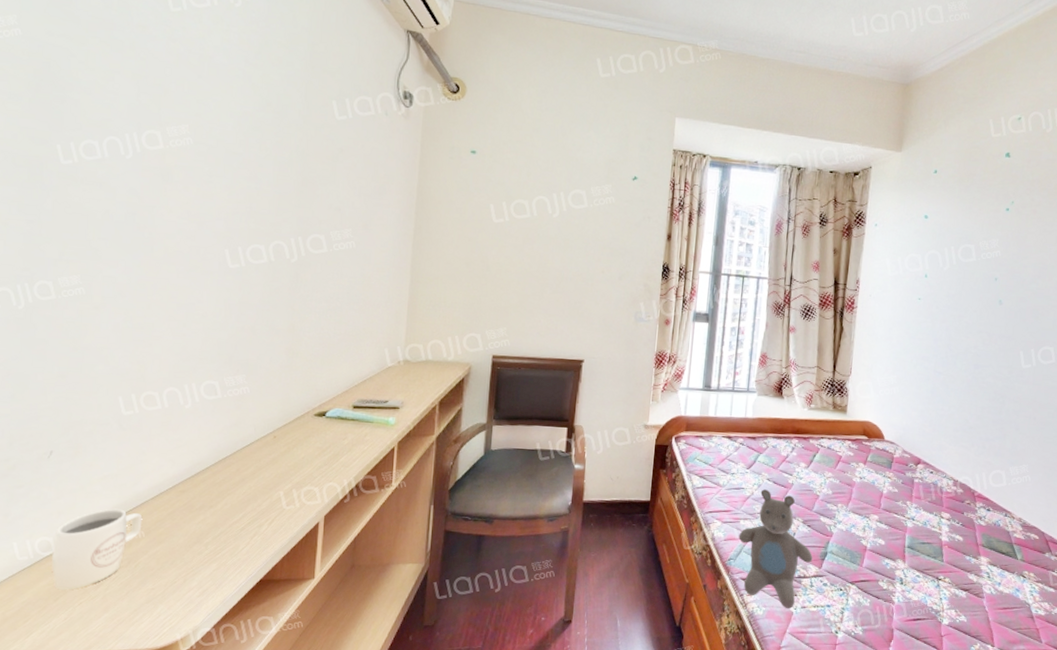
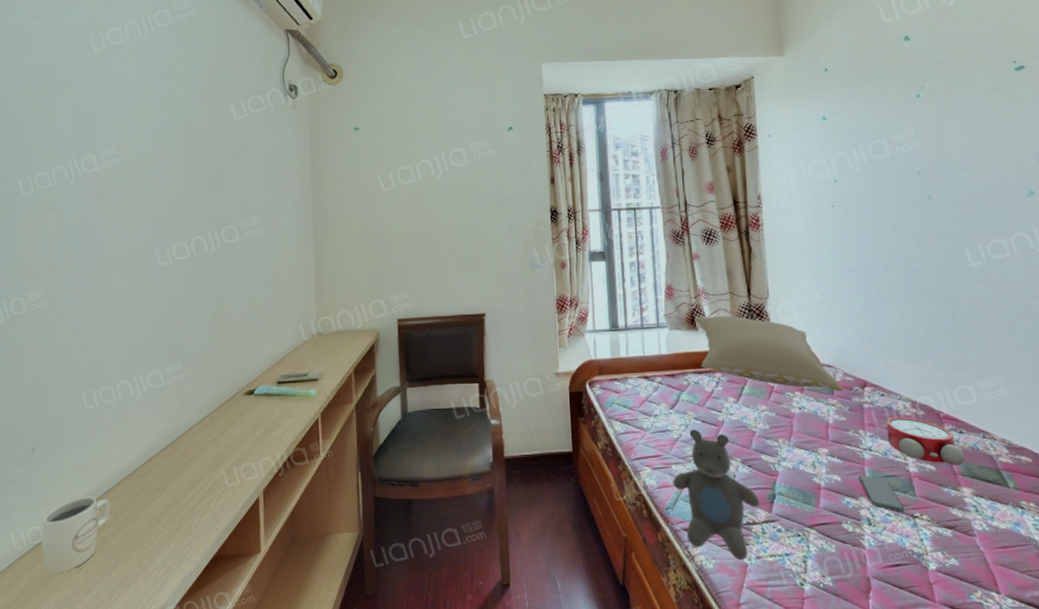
pillow: none [781,386,900,467] -> present [696,316,843,392]
smartphone: none [899,541,933,574] -> present [858,475,905,512]
alarm clock: none [928,490,988,538] -> present [883,416,966,465]

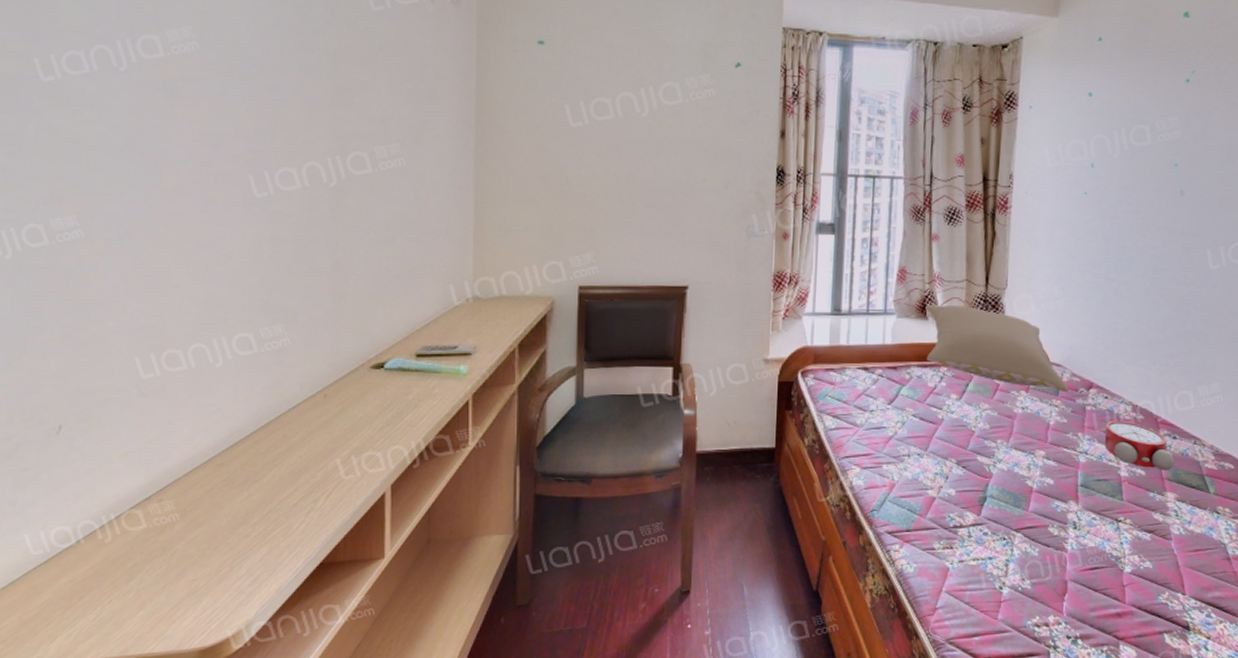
mug: present [41,496,111,575] -> none [71,489,176,587]
stuffed animal: present [673,429,760,561] -> none [881,427,970,565]
smartphone: present [858,475,905,512] -> none [1070,479,1111,516]

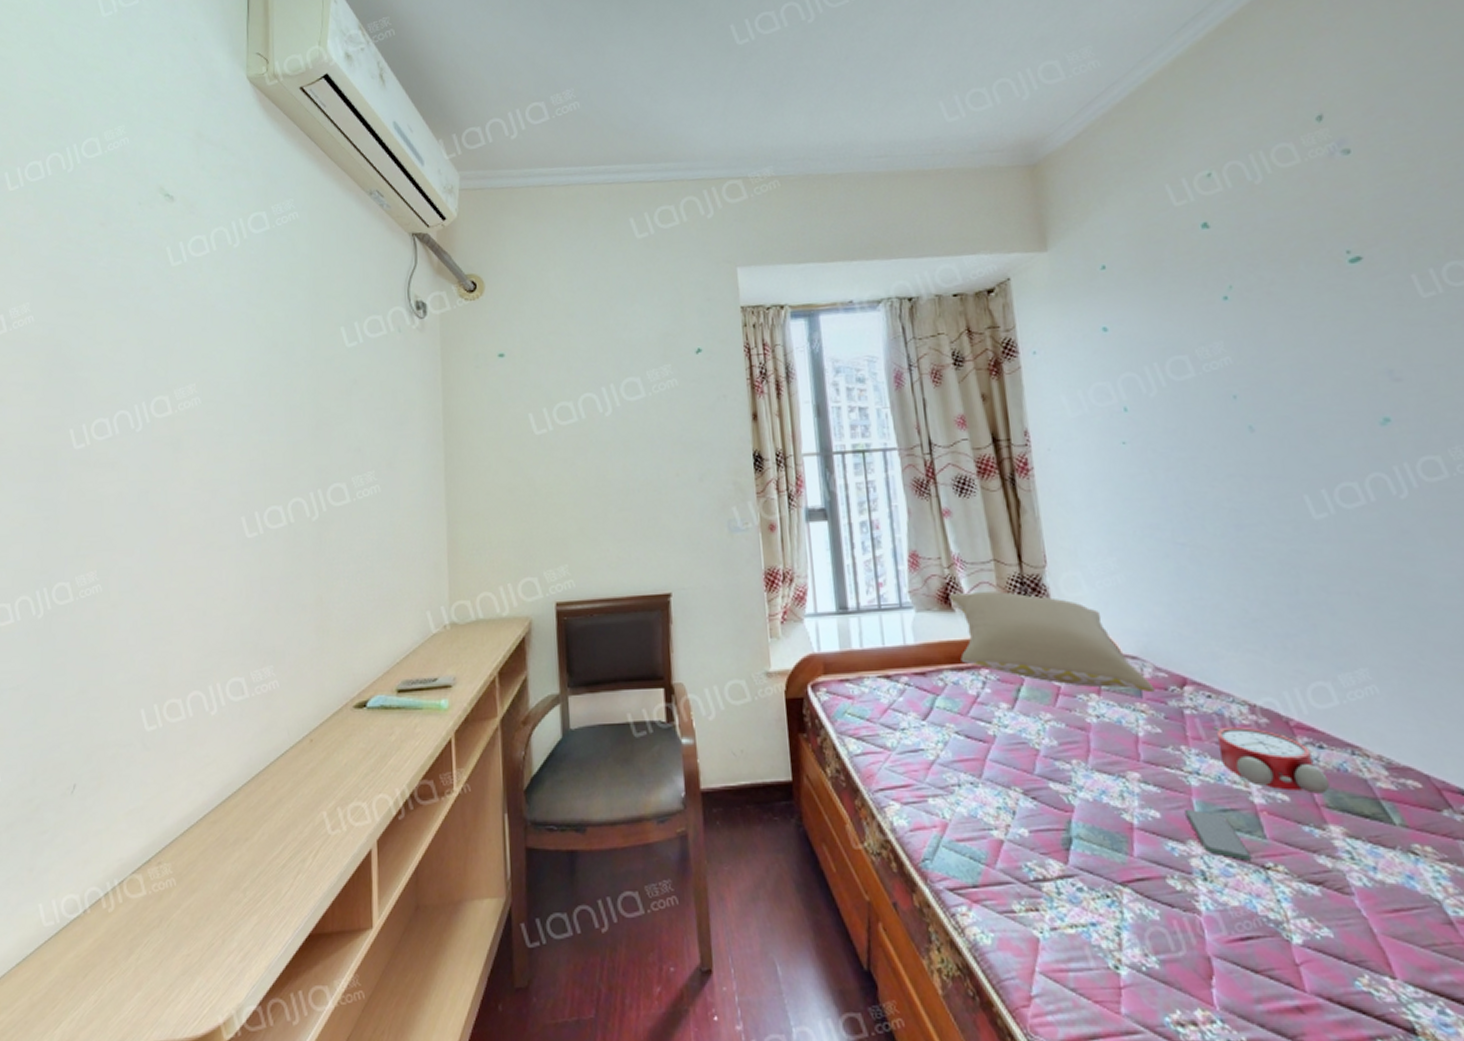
smartphone: none [1070,479,1111,516] -> present [1183,810,1252,861]

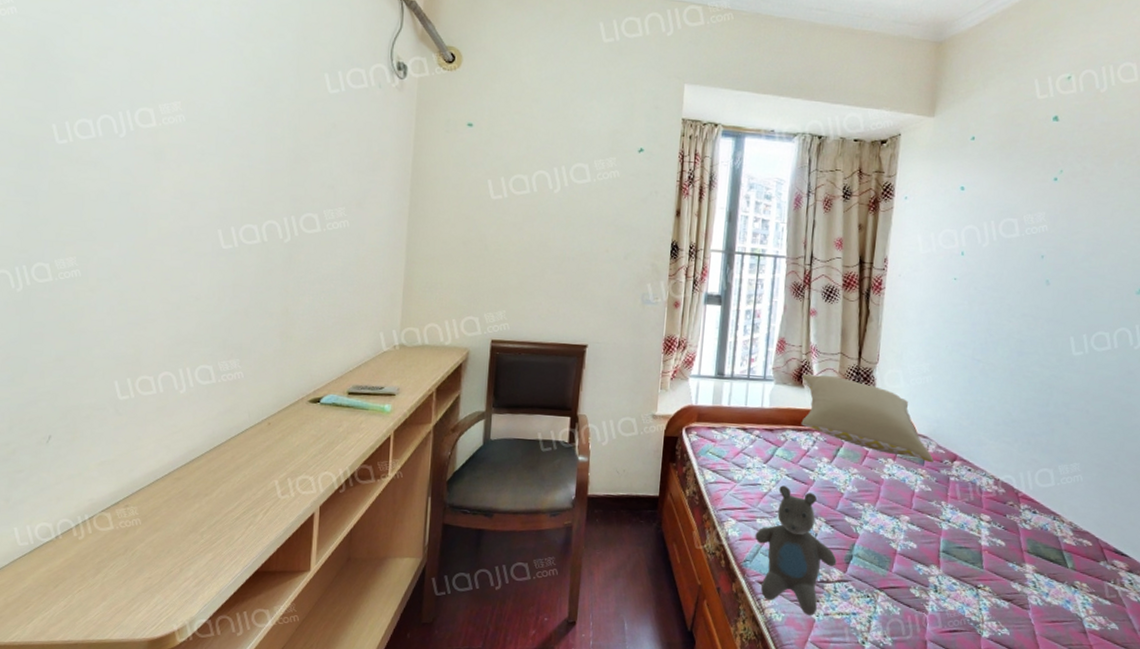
stuffed animal: none [930,748,1052,934] -> present [755,485,837,616]
smartphone: present [1183,810,1252,861] -> none [933,545,971,582]
alarm clock: present [1212,725,1331,794] -> none [966,490,1034,543]

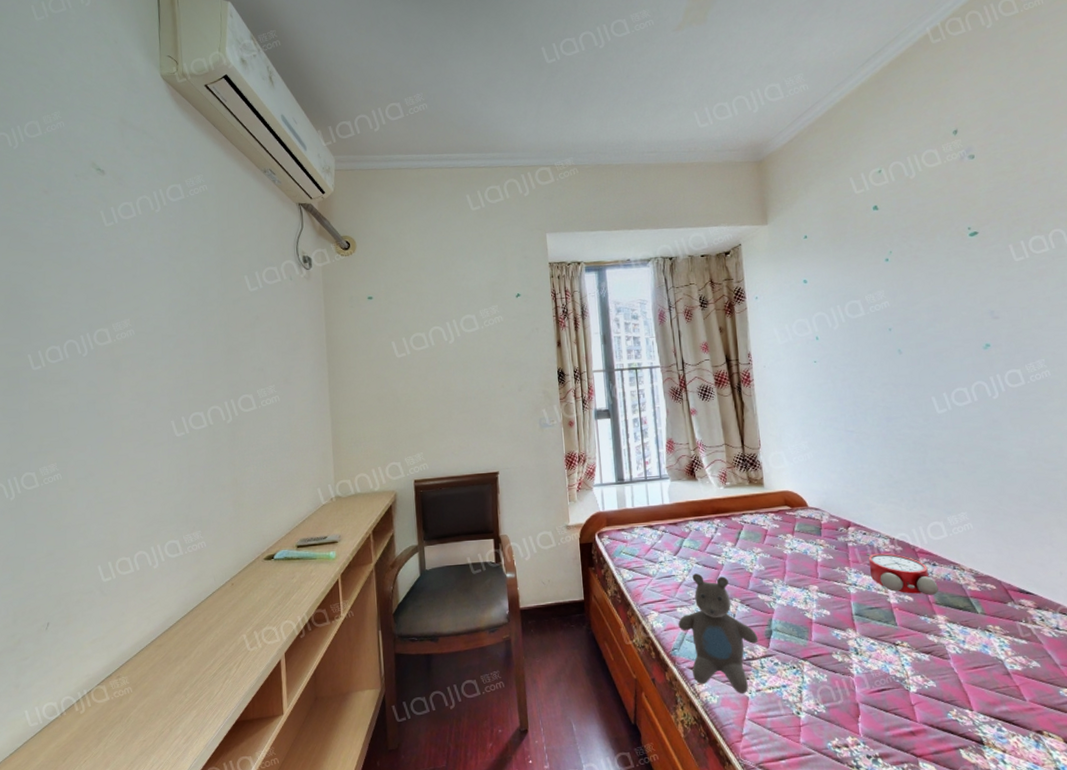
pillow: present [801,374,934,463] -> none [695,466,830,533]
alarm clock: none [966,490,1034,543] -> present [865,553,939,595]

